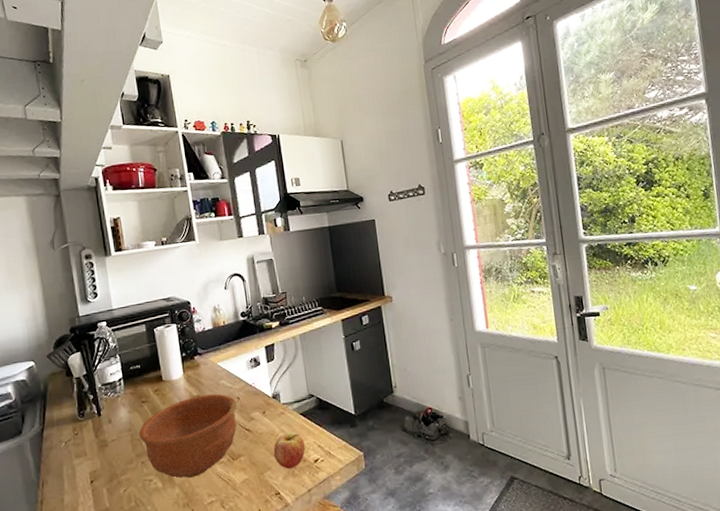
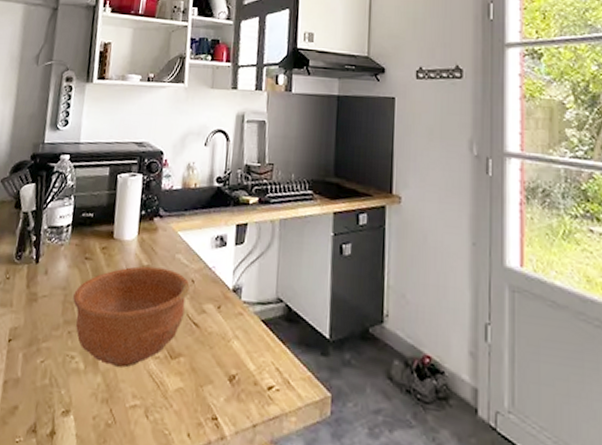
fruit: present [273,431,306,469] -> none [219,339,261,390]

